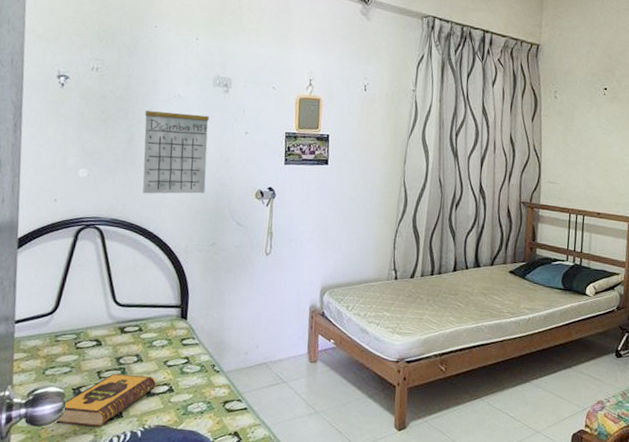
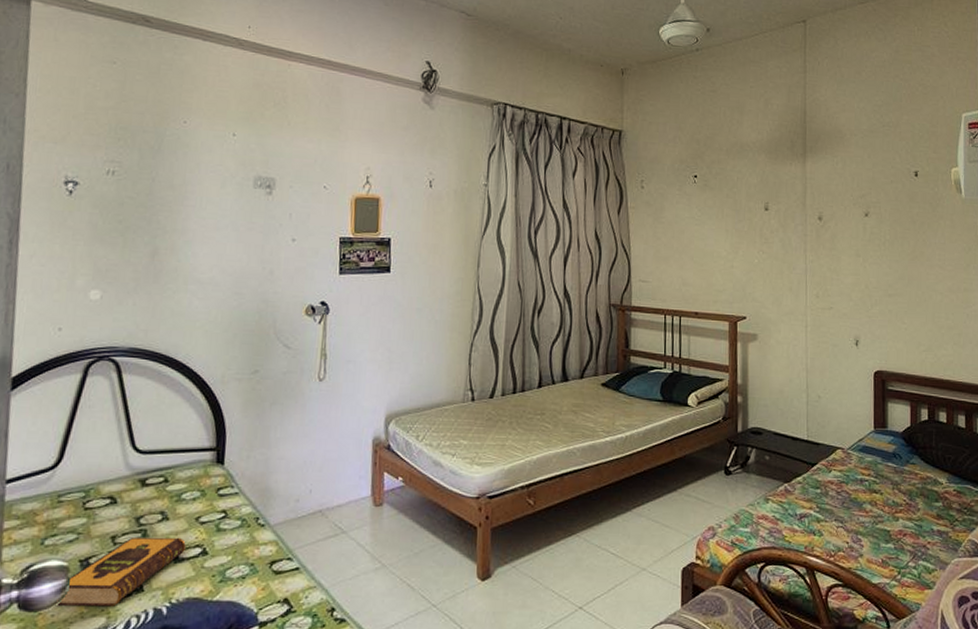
calendar: present [142,94,209,194] -> none [169,199,249,316]

